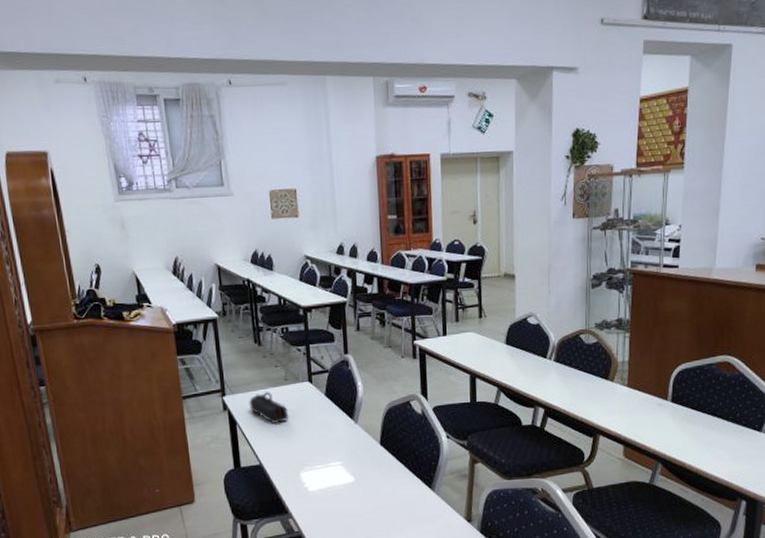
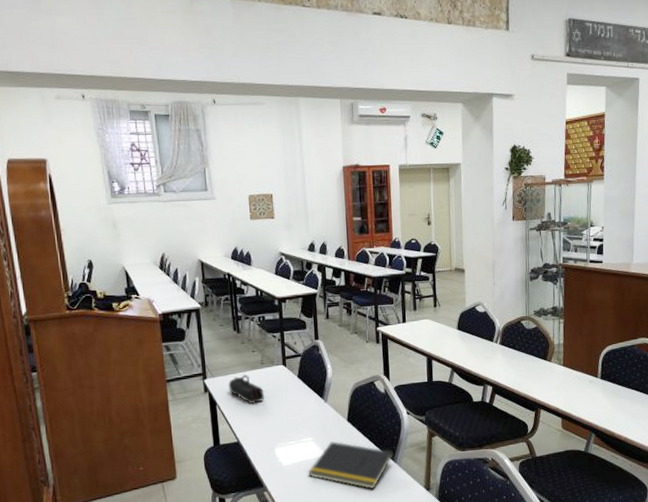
notepad: none [336,466,432,519] -> present [307,441,394,490]

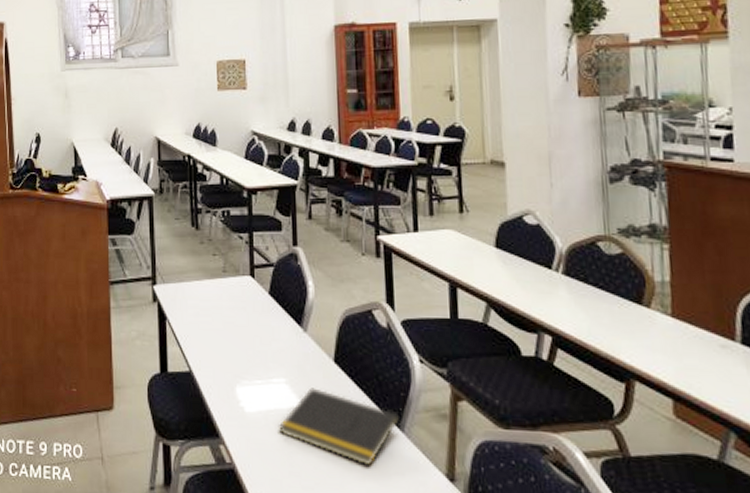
pencil case: present [228,374,265,404] -> none [182,283,226,323]

